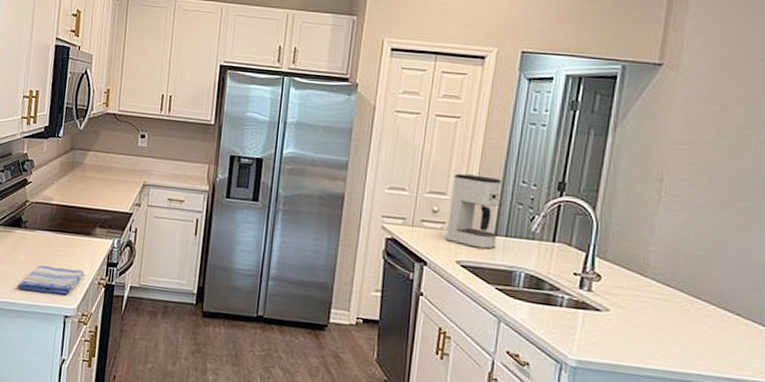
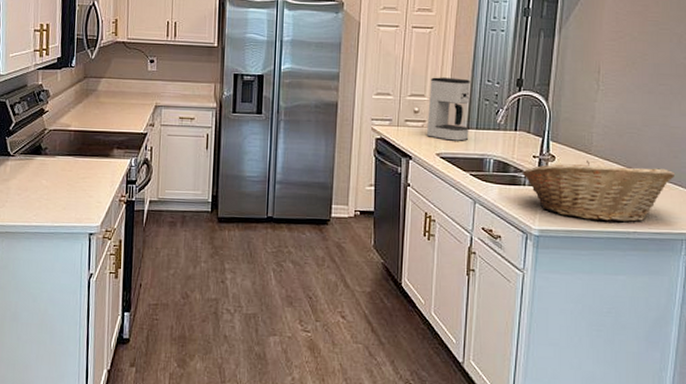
dish towel: present [16,265,85,296] -> none [41,188,106,215]
fruit basket: none [559,283,755,363] -> present [522,160,676,223]

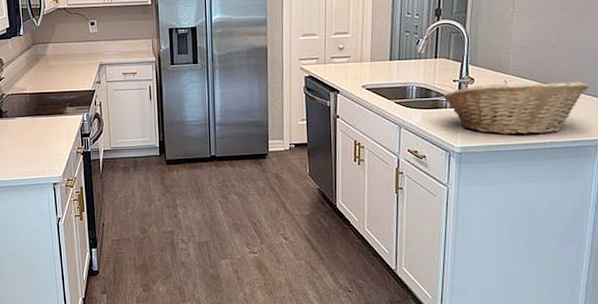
coffee maker: present [426,77,470,141] -> none [351,13,392,73]

